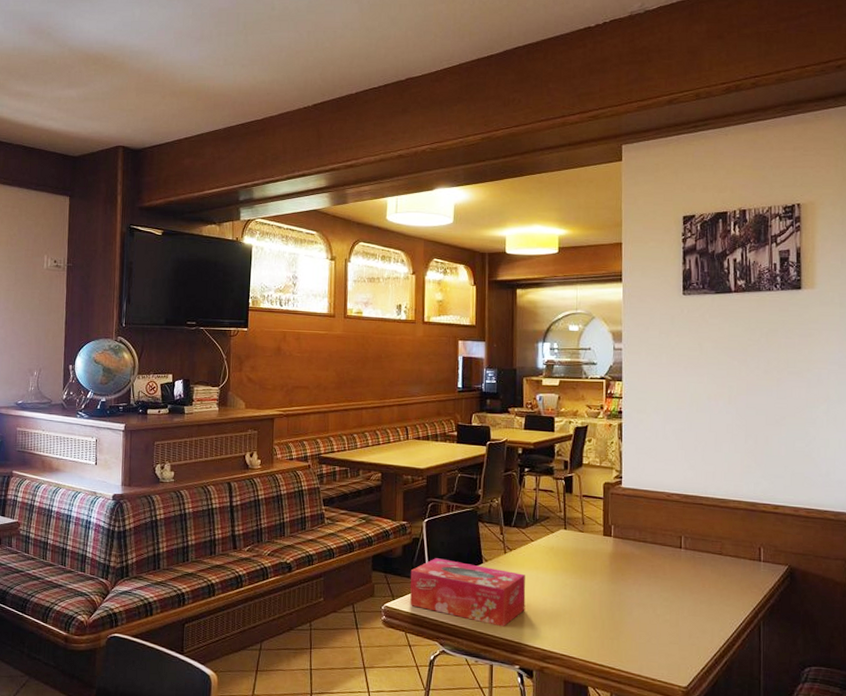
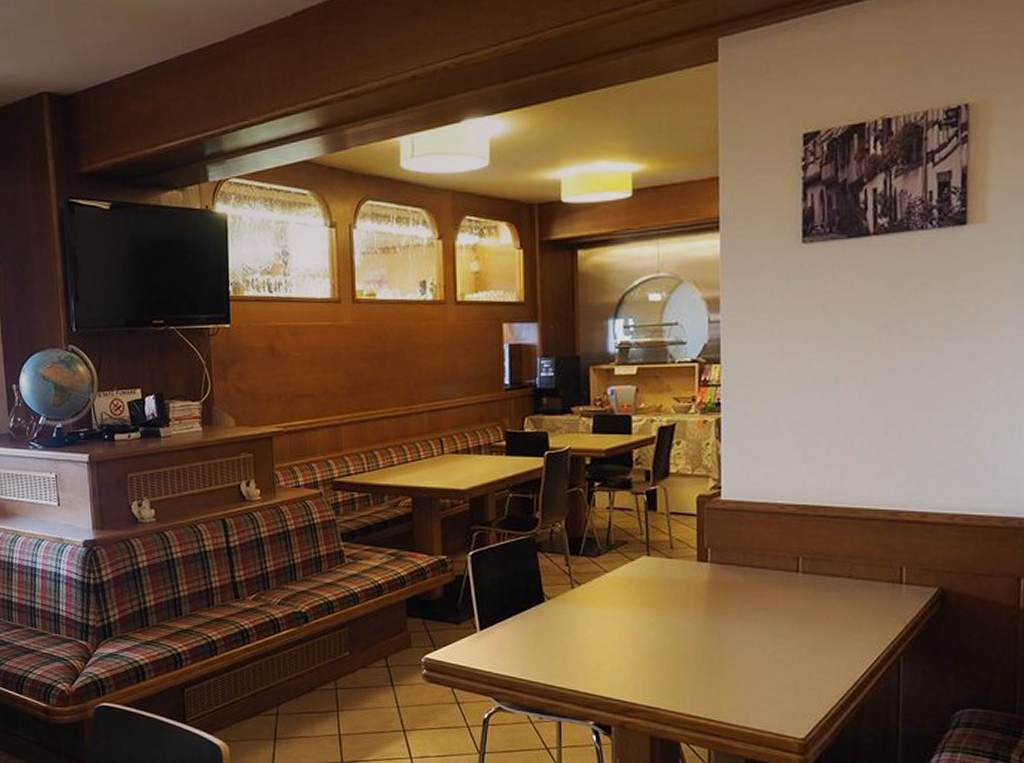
tissue box: present [410,558,526,627] -> none [454,598,600,677]

